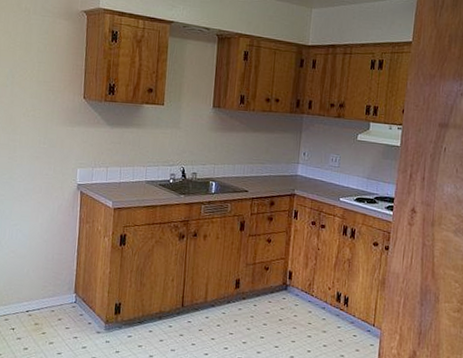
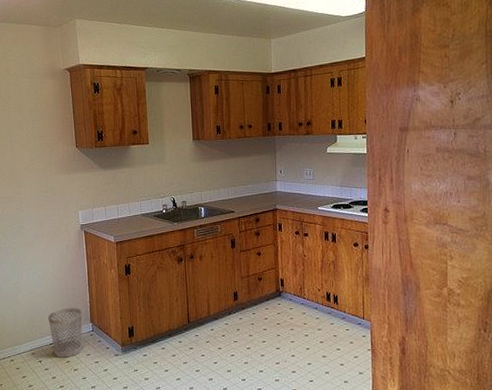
wastebasket: none [28,273,67,329] -> present [48,308,83,358]

